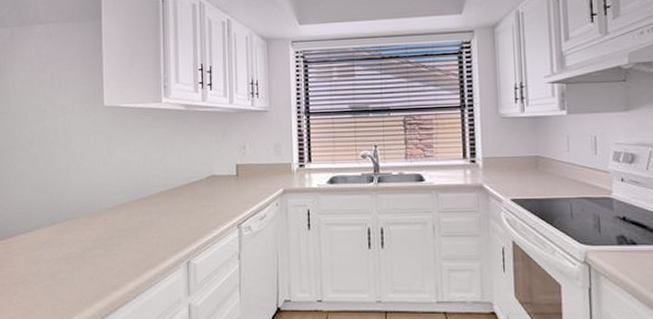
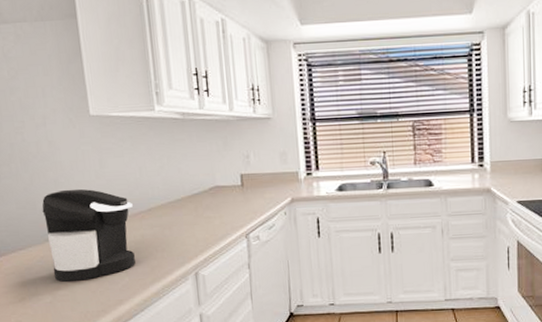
coffee maker: none [52,174,134,265] -> present [42,189,136,282]

